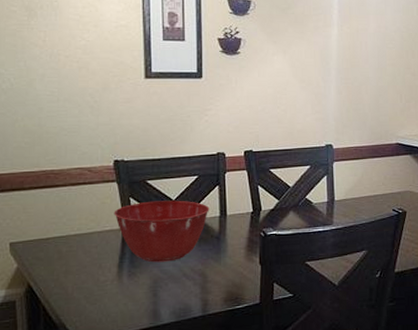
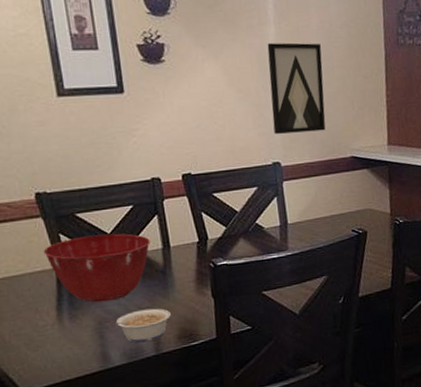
legume: none [159,271,220,303] -> present [104,308,171,343]
wall art: none [329,42,377,120] -> present [267,42,326,134]

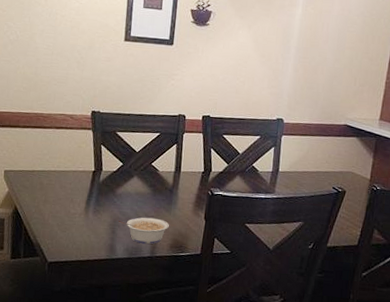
mixing bowl: present [43,233,150,303] -> none [87,150,167,206]
wall art: present [267,42,326,134] -> none [283,21,338,99]

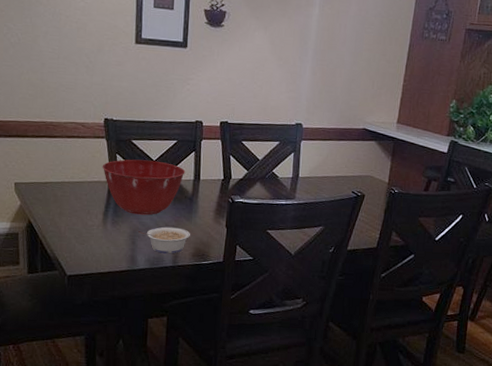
mixing bowl: none [87,150,167,206] -> present [102,159,185,216]

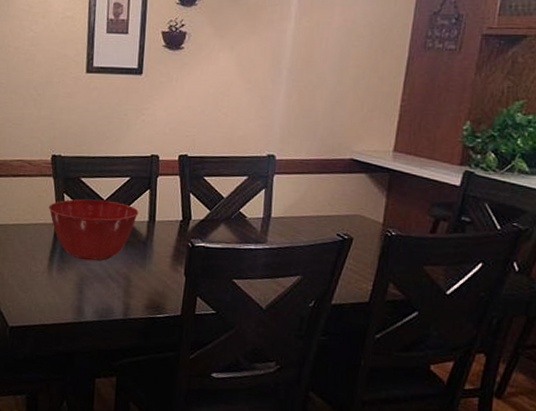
legume: present [137,226,190,254] -> none [85,274,144,306]

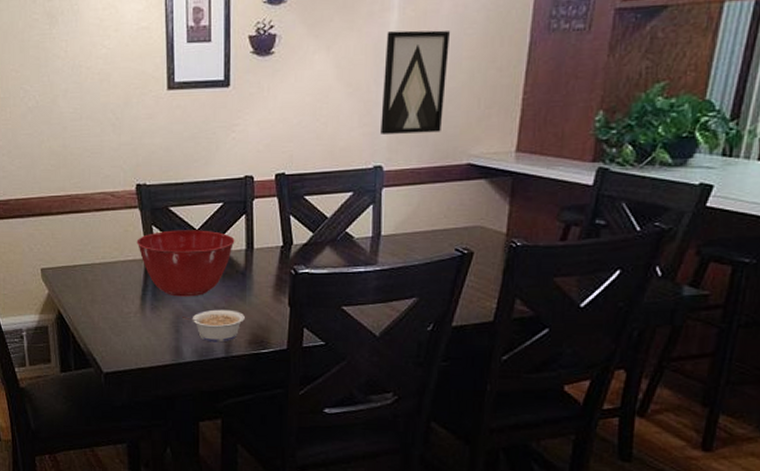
legume: none [85,274,144,306] -> present [181,309,245,343]
wall art: none [275,38,340,129] -> present [381,30,451,134]

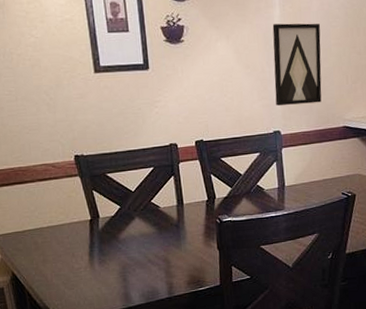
mixing bowl: present [136,230,235,297] -> none [80,191,167,250]
legume: present [181,309,245,343] -> none [127,257,182,287]

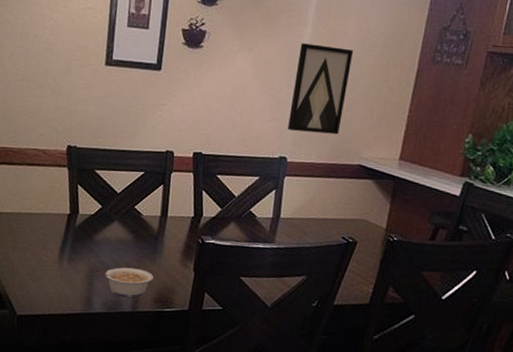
legume: none [127,257,182,287] -> present [95,267,153,298]

